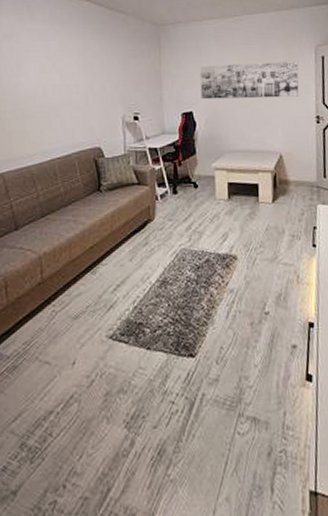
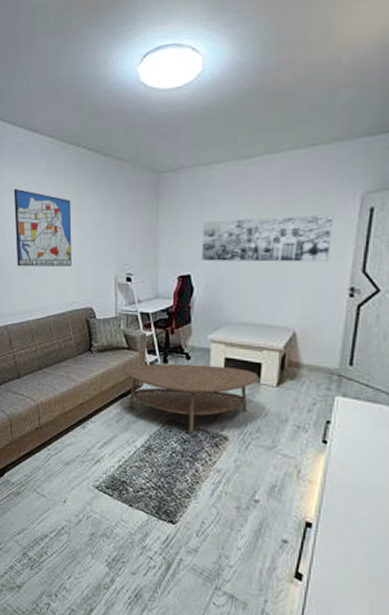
wall art: none [13,34,77,111] -> present [13,188,72,267]
coffee table: none [134,190,258,261] -> present [123,363,259,436]

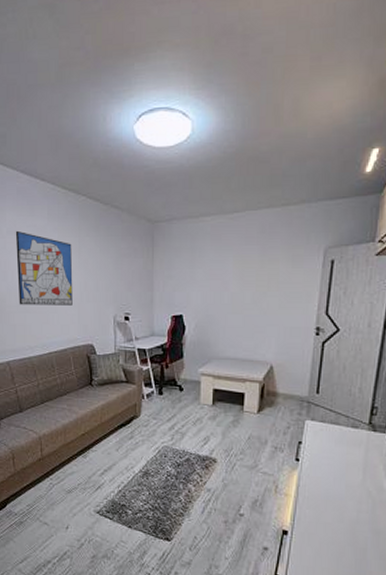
coffee table: present [123,363,259,436] -> none [122,395,242,460]
wall art: present [201,213,333,262] -> none [192,264,302,305]

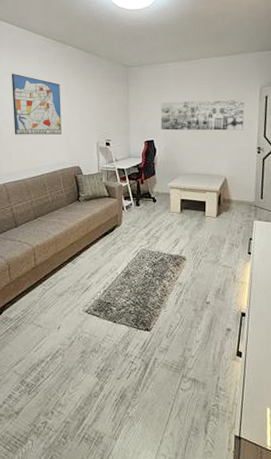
wall art: none [192,264,302,305] -> present [160,99,245,131]

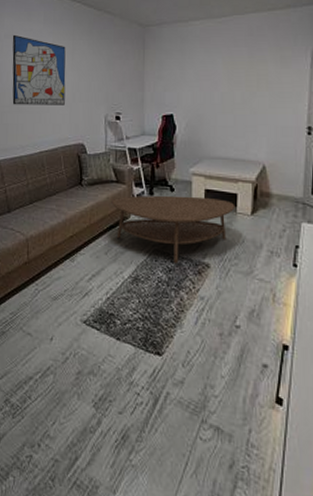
coffee table: none [105,205,204,260] -> present [111,195,235,265]
wall art: present [160,99,245,131] -> none [182,65,291,104]

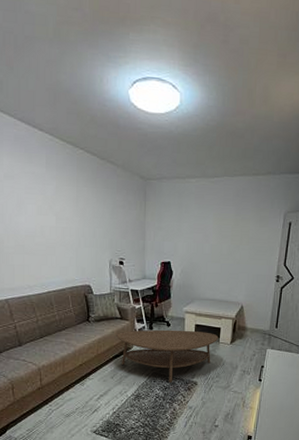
wall art: present [12,34,66,105] -> none [13,175,71,249]

